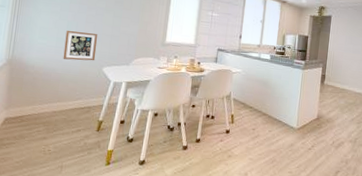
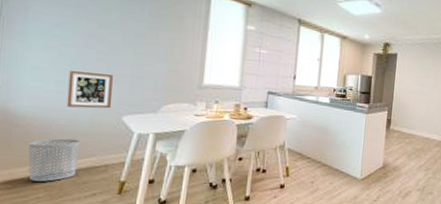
waste bin: none [33,84,71,119] -> present [28,138,79,182]

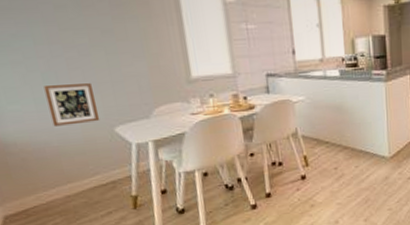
waste bin: present [28,138,79,182] -> none [29,159,85,208]

